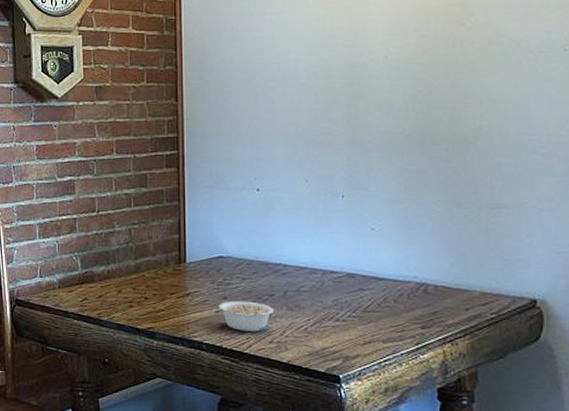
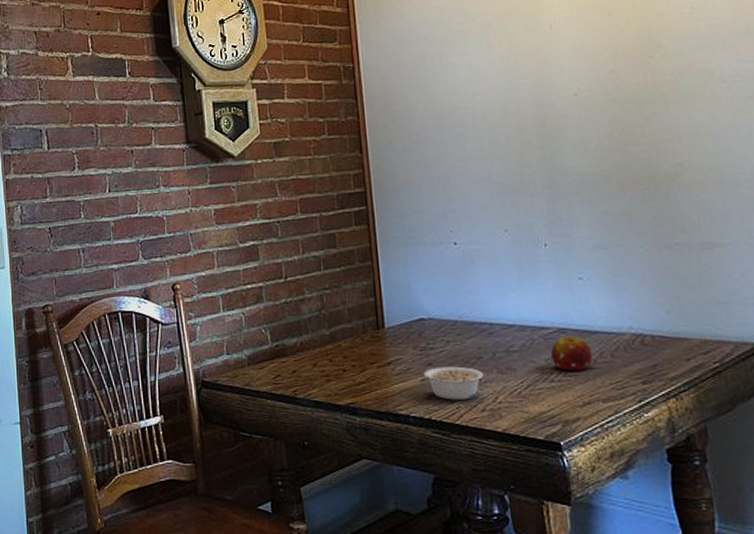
fruit: none [339,280,377,314] -> present [551,335,593,372]

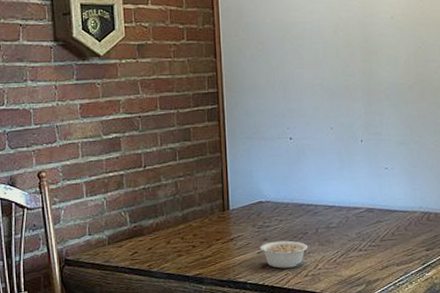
fruit: present [551,335,593,372] -> none [361,214,392,243]

